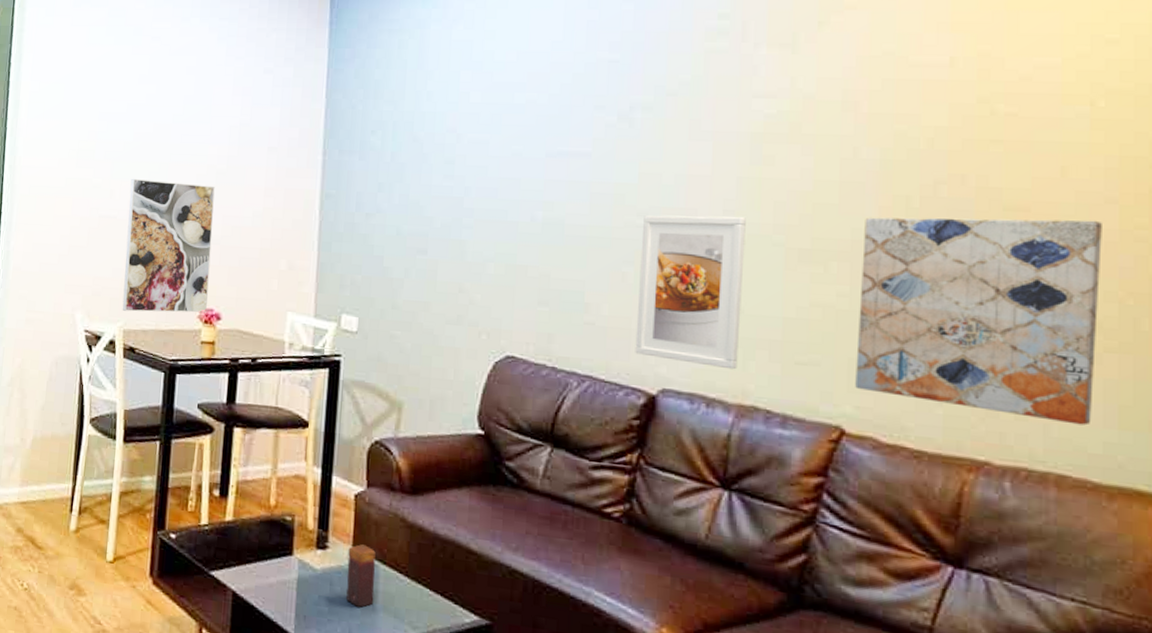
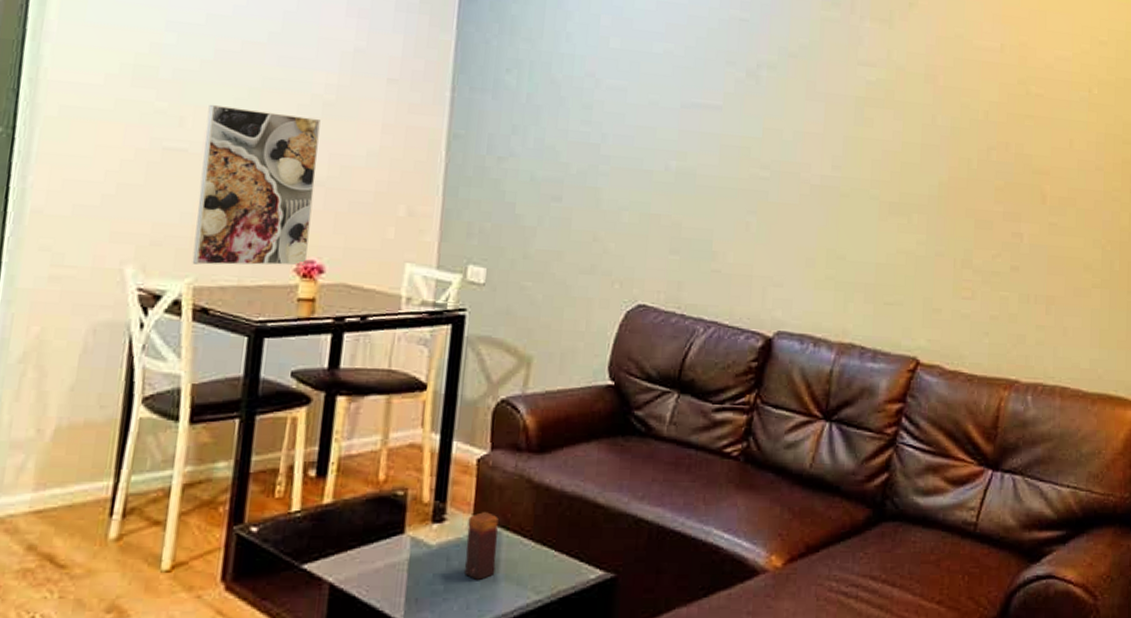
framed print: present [635,215,746,370] -> none [755,168,850,311]
wall art: present [855,217,1102,426] -> none [928,175,1093,346]

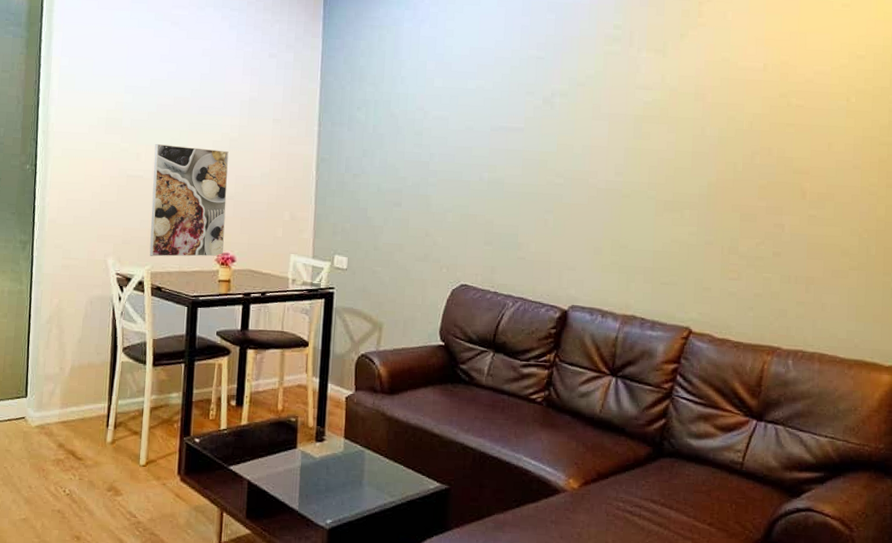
candle: present [465,512,499,580] -> none [339,436,362,484]

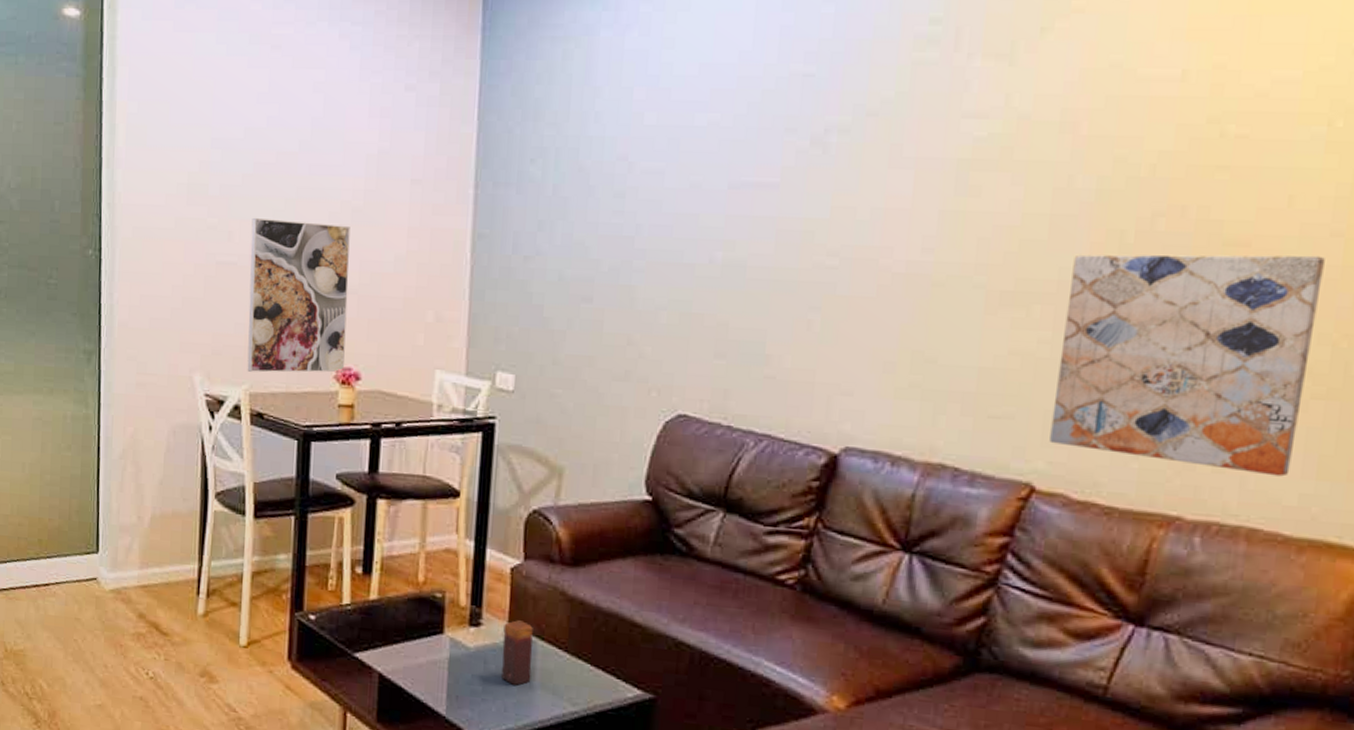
candle: none [339,436,362,484] -> present [502,620,533,685]
wall art: none [699,178,851,320] -> present [1049,254,1325,477]

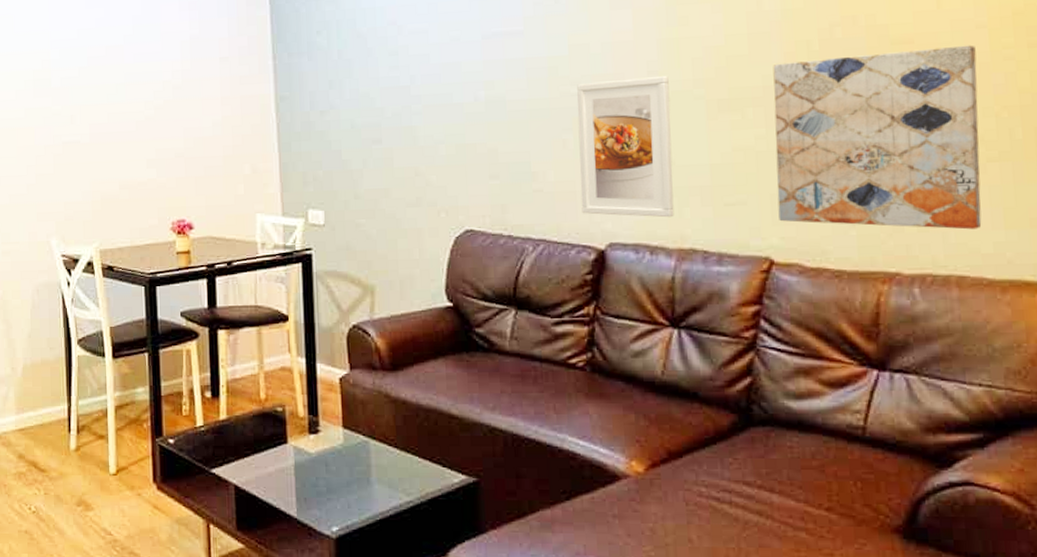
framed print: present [247,217,350,373] -> none [90,101,179,232]
candle: present [502,620,533,685] -> none [339,424,368,483]
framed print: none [818,254,946,425] -> present [577,75,674,218]

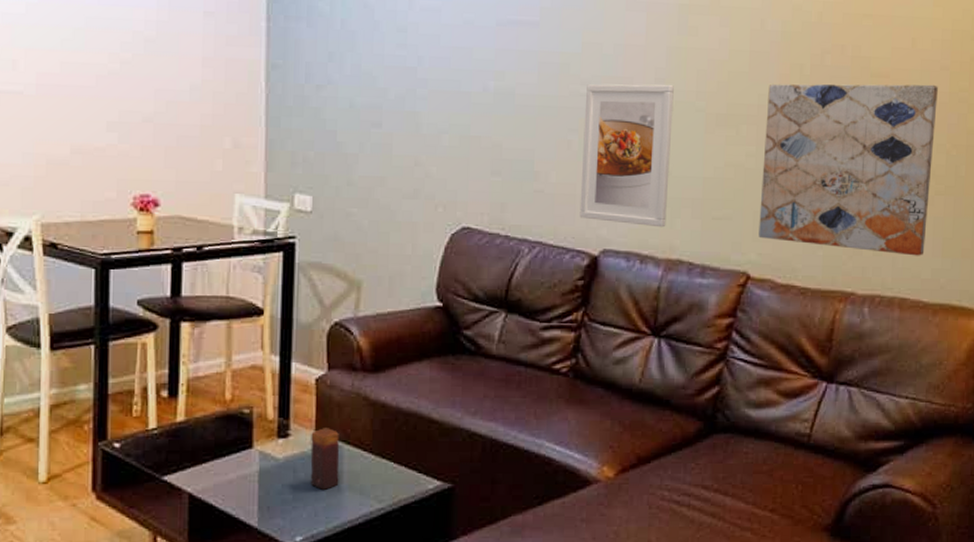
candle: none [339,424,368,483] -> present [310,428,340,490]

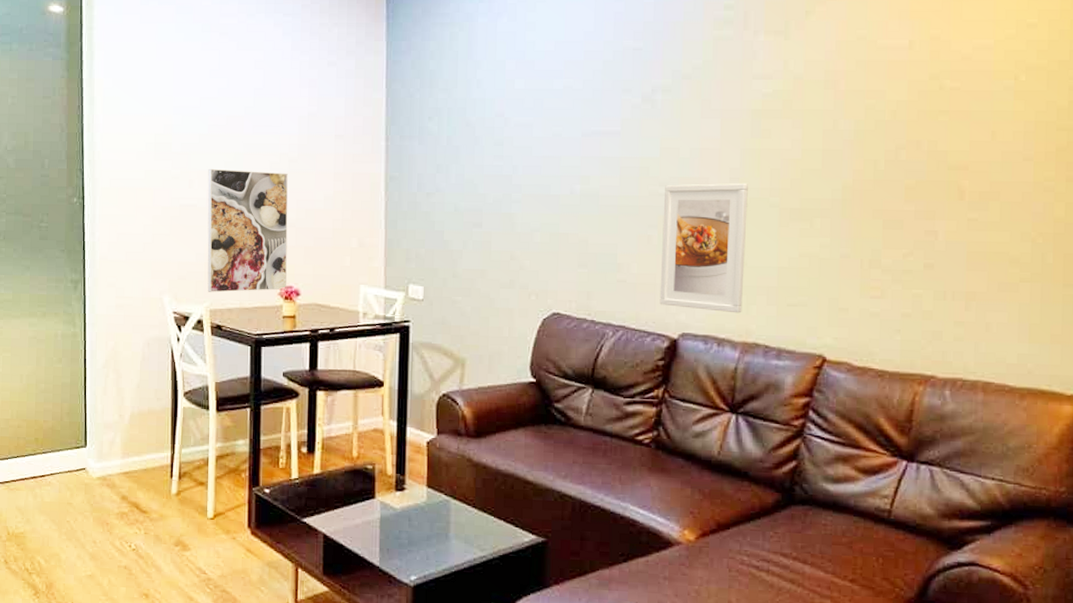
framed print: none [37,46,144,202] -> present [207,168,288,293]
candle: present [310,428,340,490] -> none [423,484,448,537]
wall art: present [759,83,938,256] -> none [834,175,1021,341]

